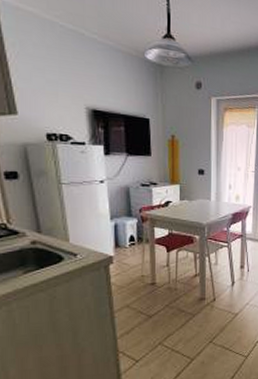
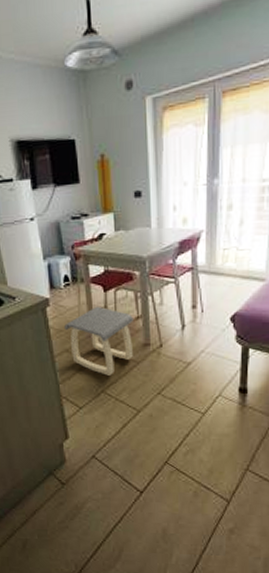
stool: none [127,264,192,328] -> present [64,306,133,376]

